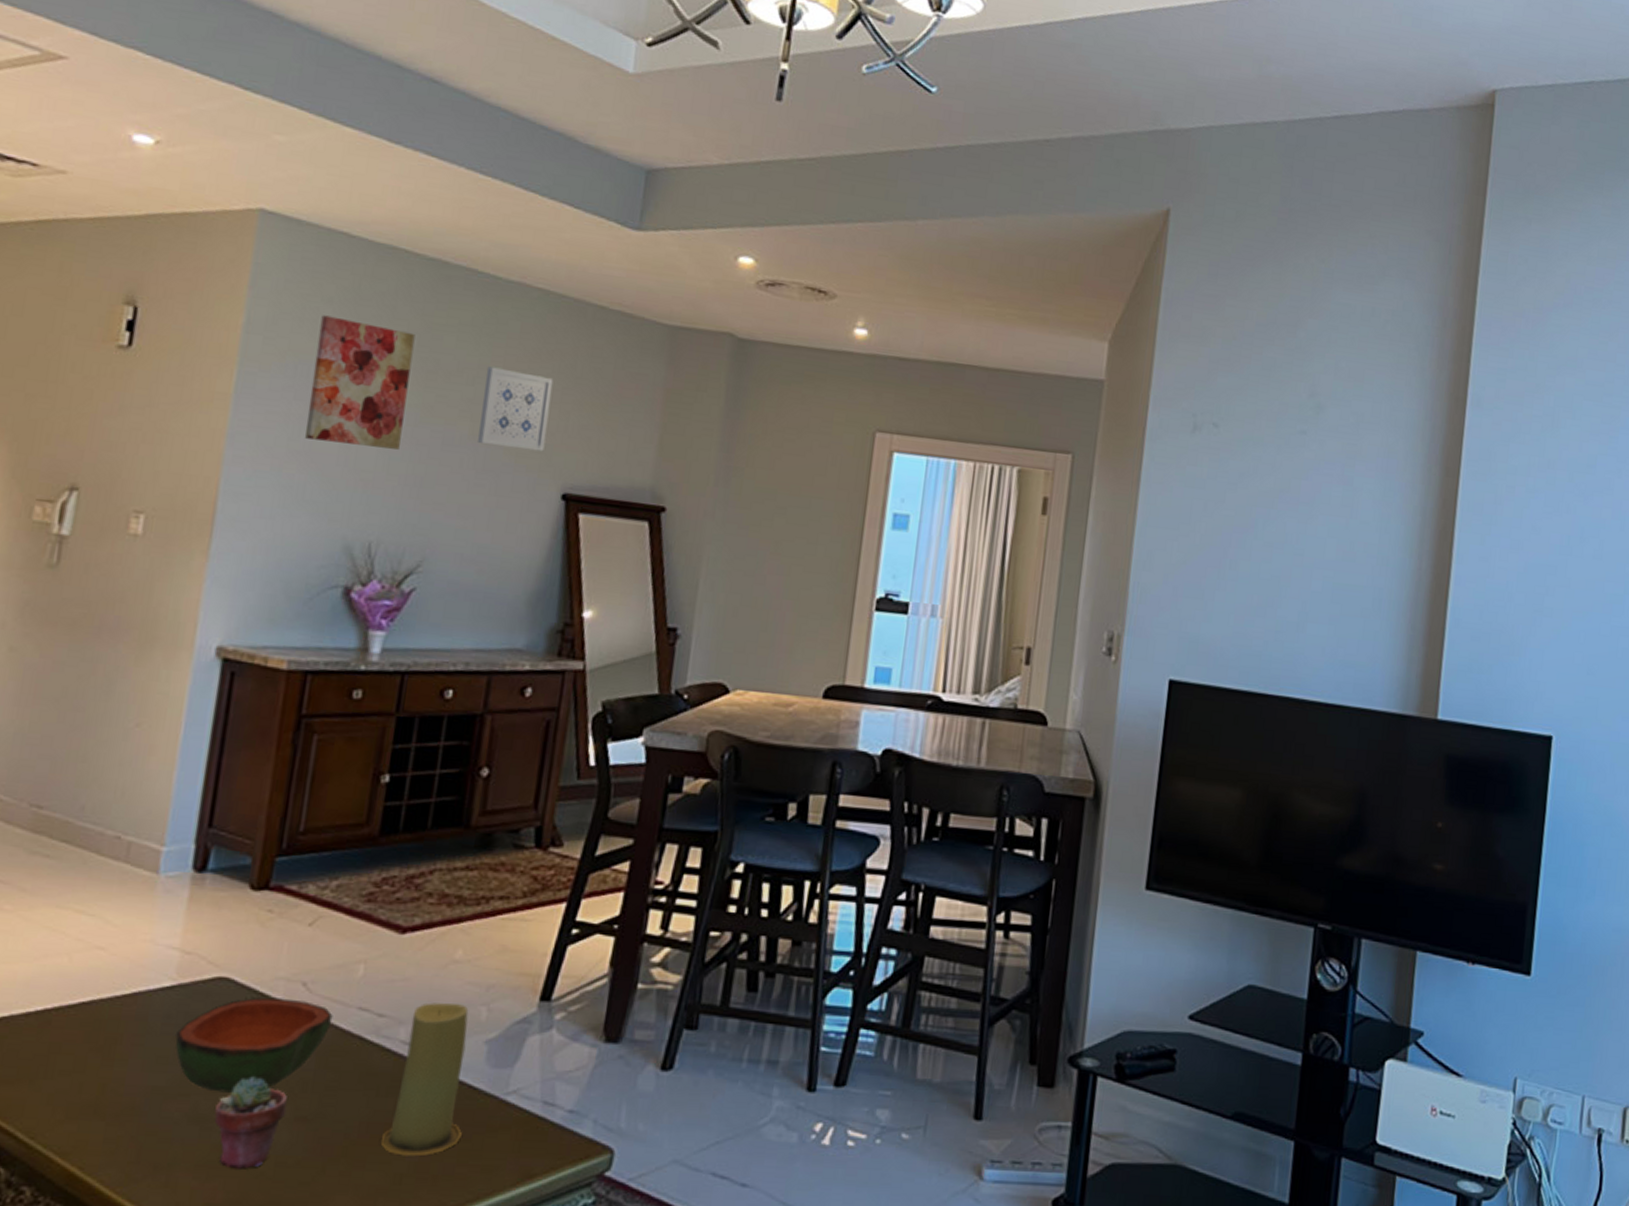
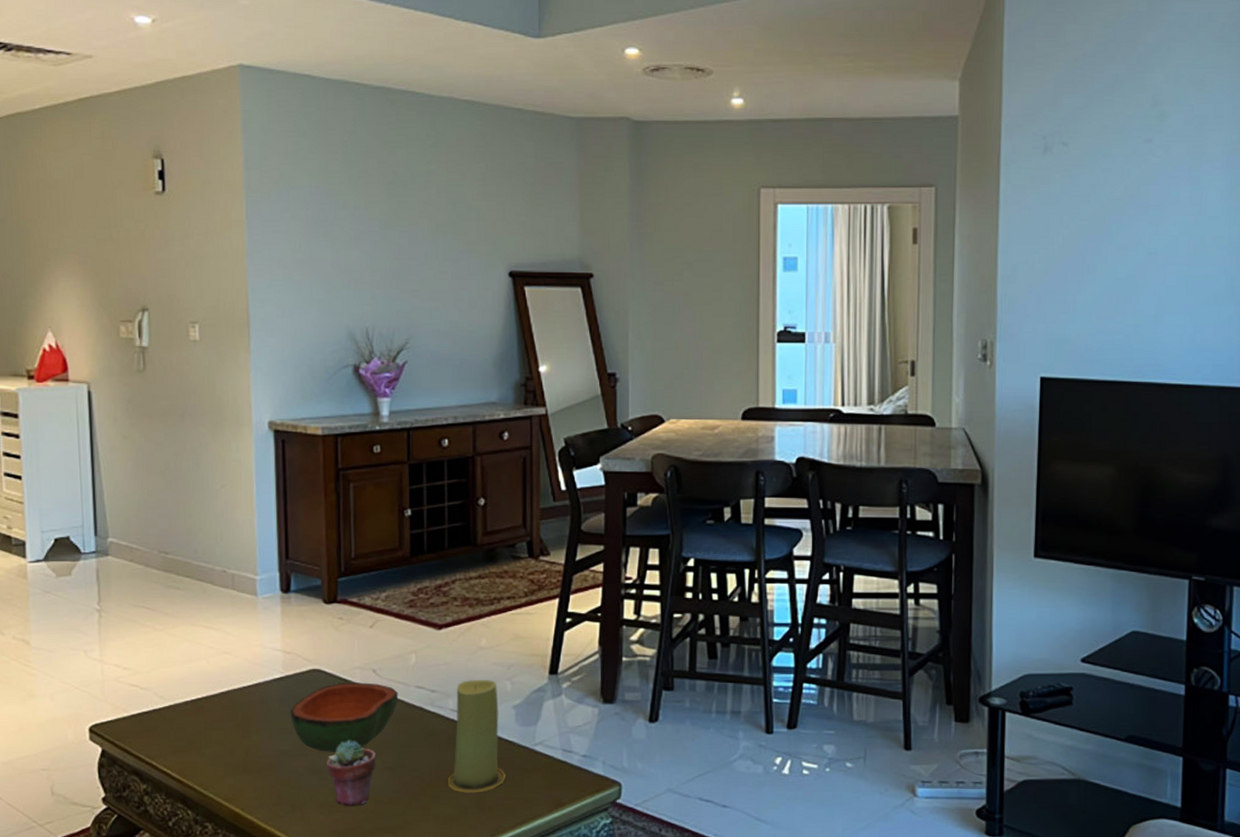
wall art: present [305,315,415,450] -> none [301,147,377,250]
wall art: present [478,366,554,452] -> none [434,172,489,239]

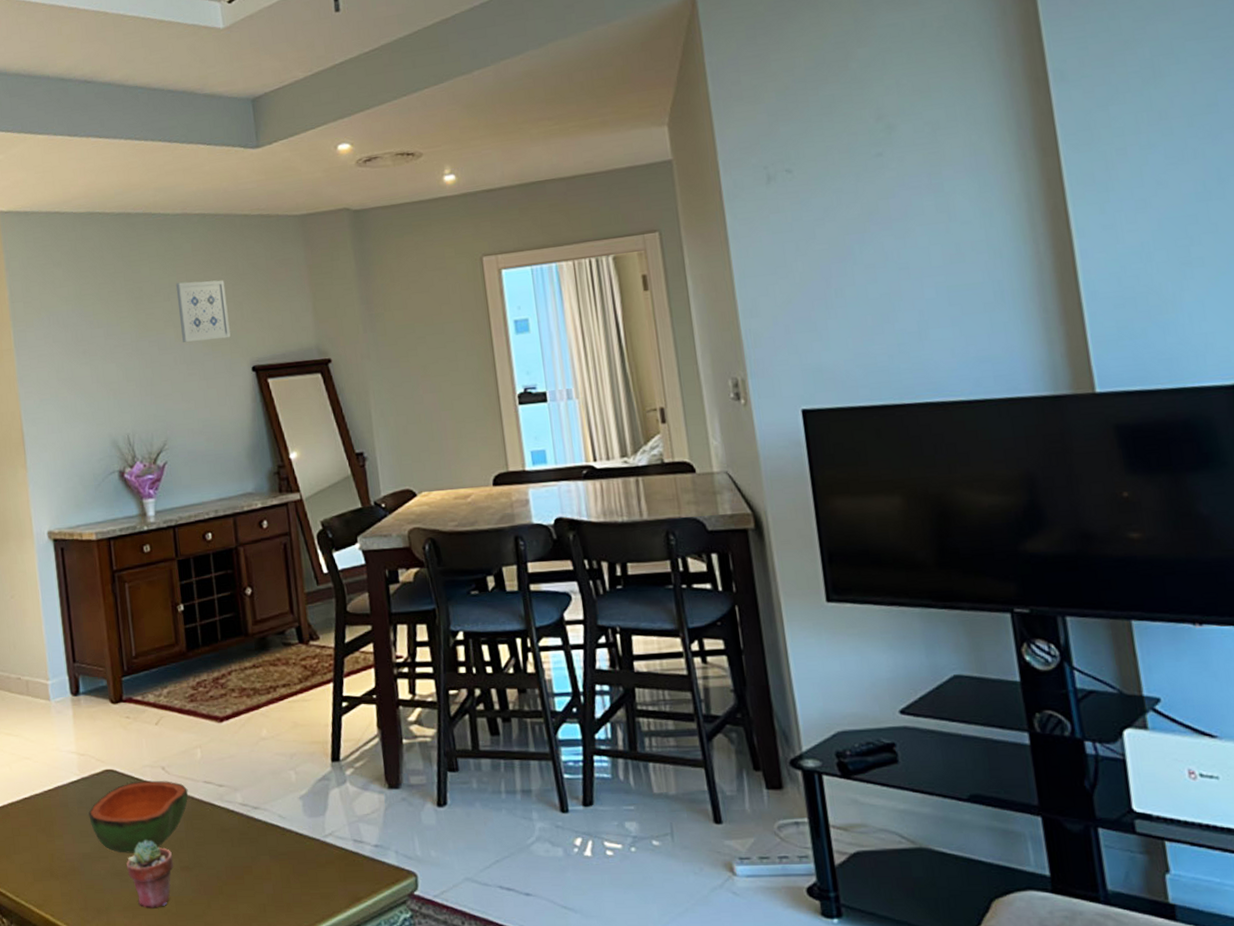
wall art: none [434,172,489,239] -> present [175,280,231,342]
candle: present [447,680,506,793] -> none [242,771,300,890]

